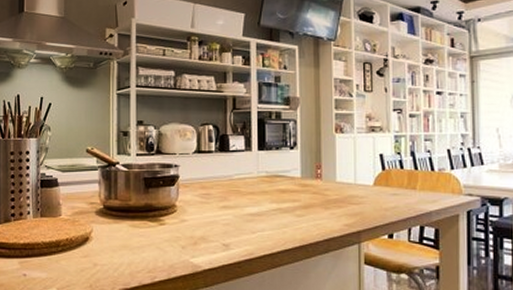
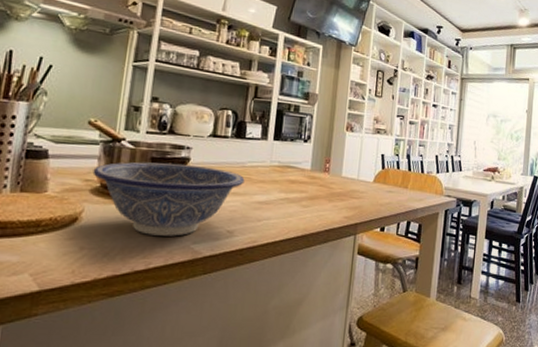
decorative bowl: none [96,181,234,251] -> present [93,162,245,237]

